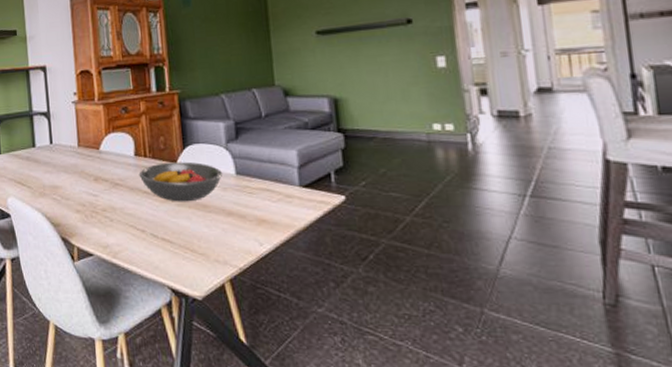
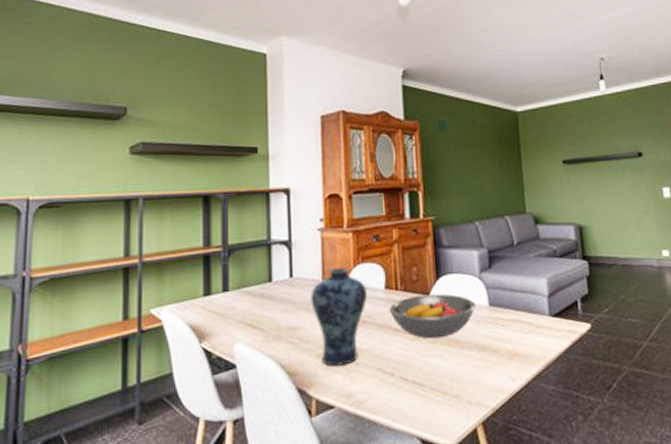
vase: none [68,136,118,221] -> present [309,267,367,366]

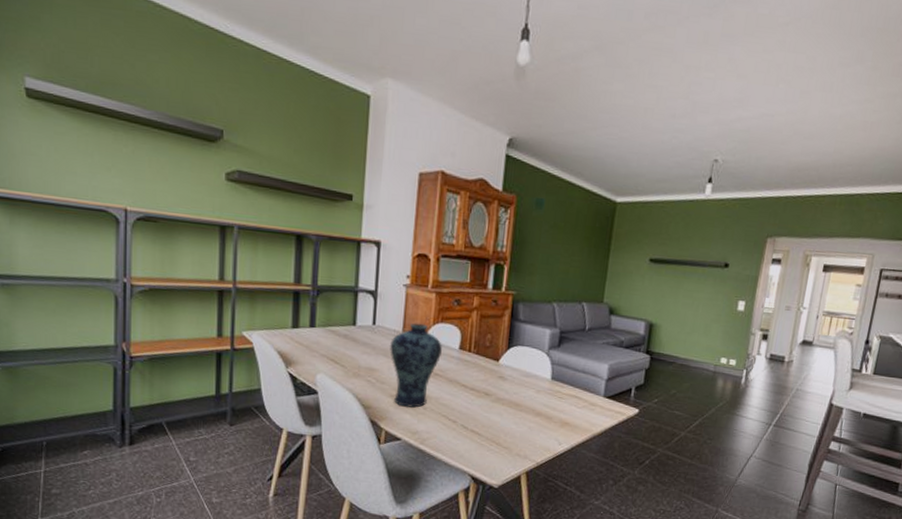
fruit bowl: present [389,293,475,339] -> none [460,359,539,399]

